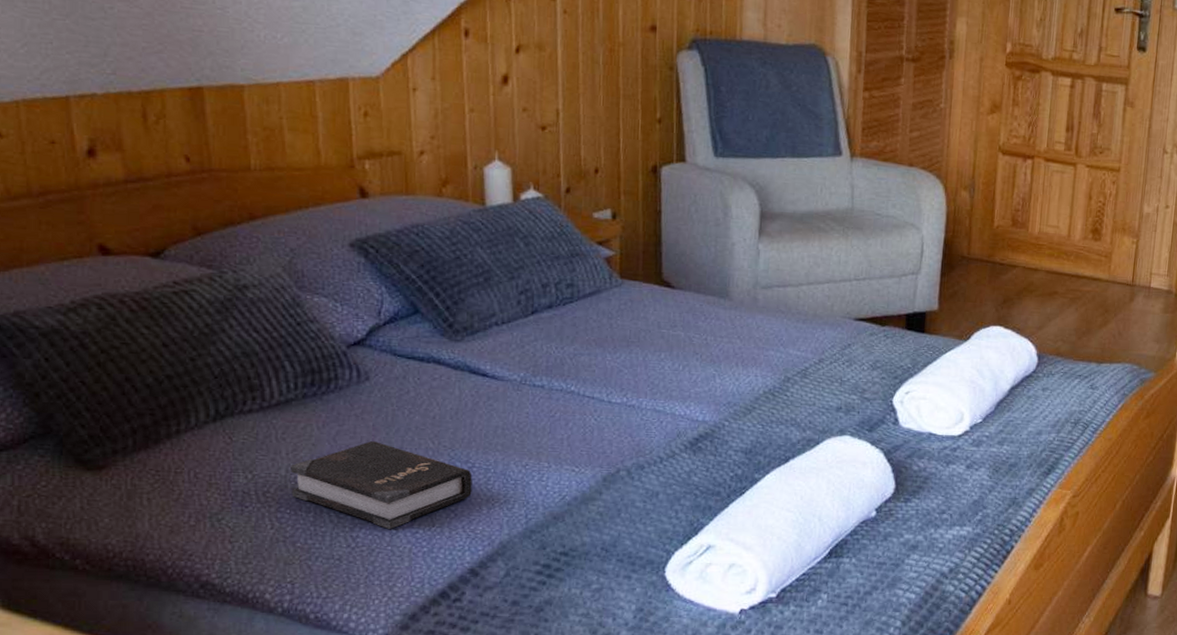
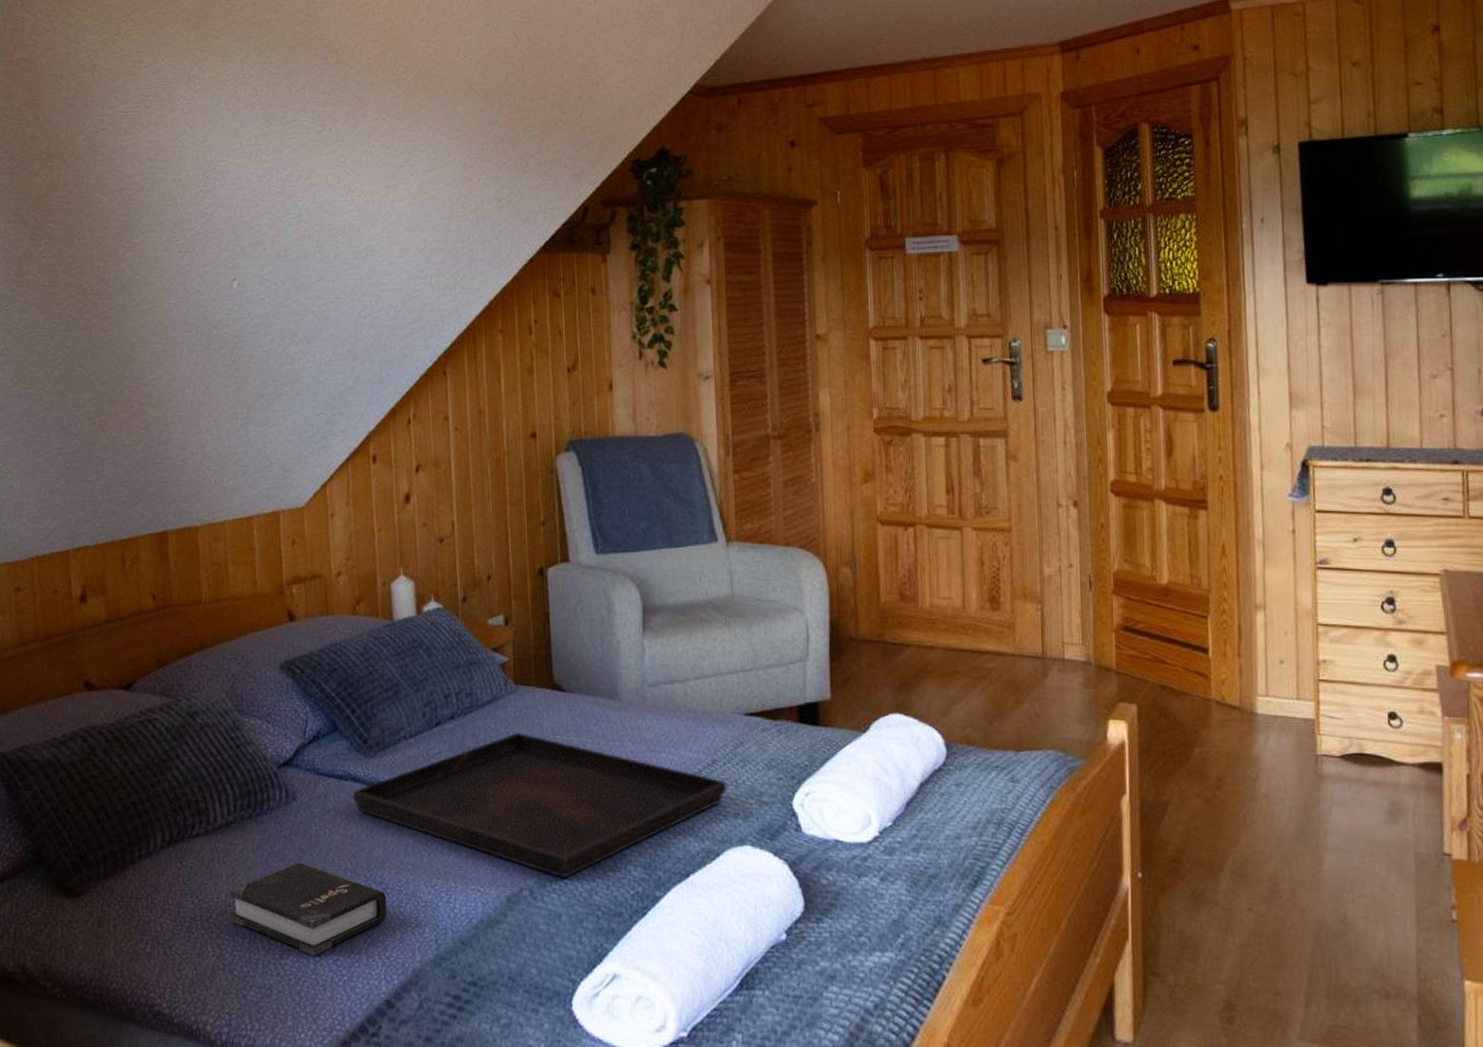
serving tray: none [435,325,831,461] -> present [352,733,726,879]

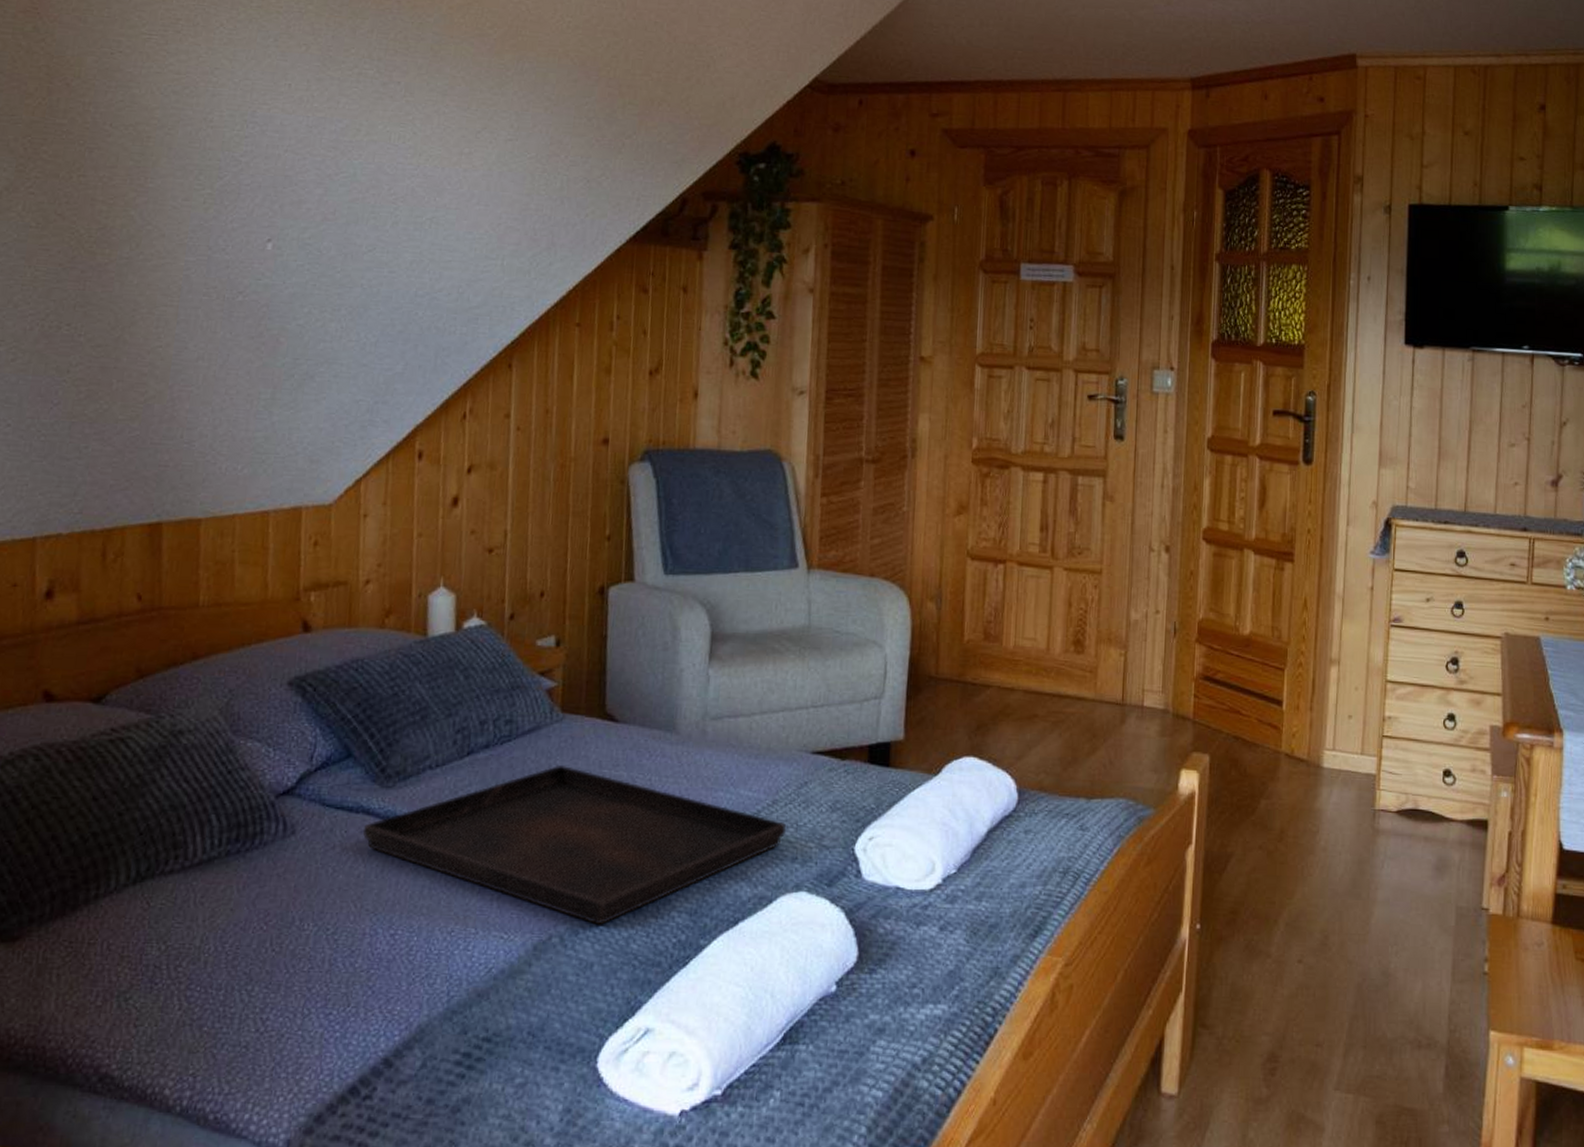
hardback book: present [230,863,387,956] -> none [203,905,394,1010]

